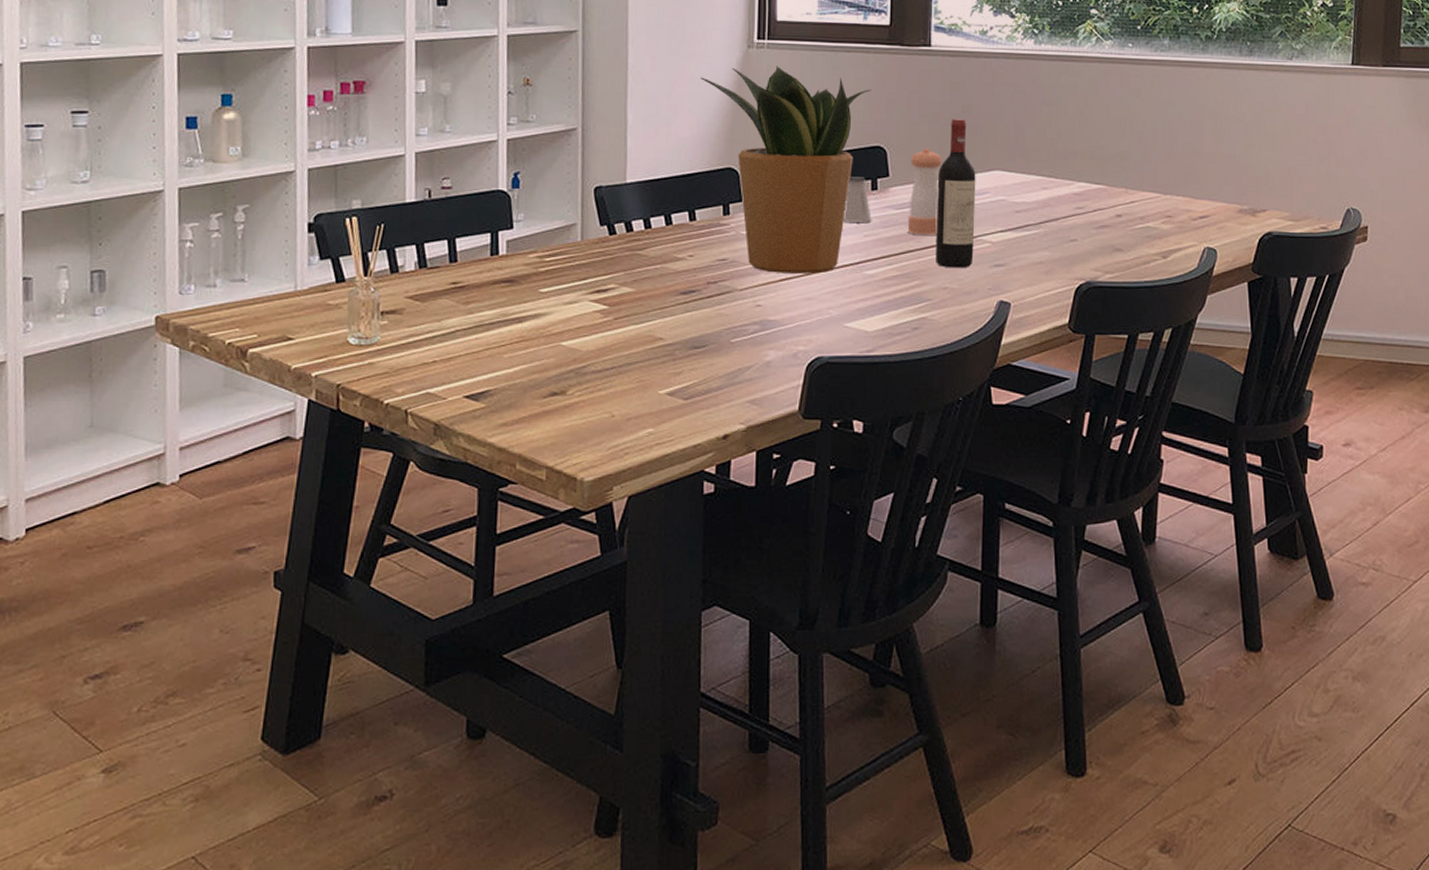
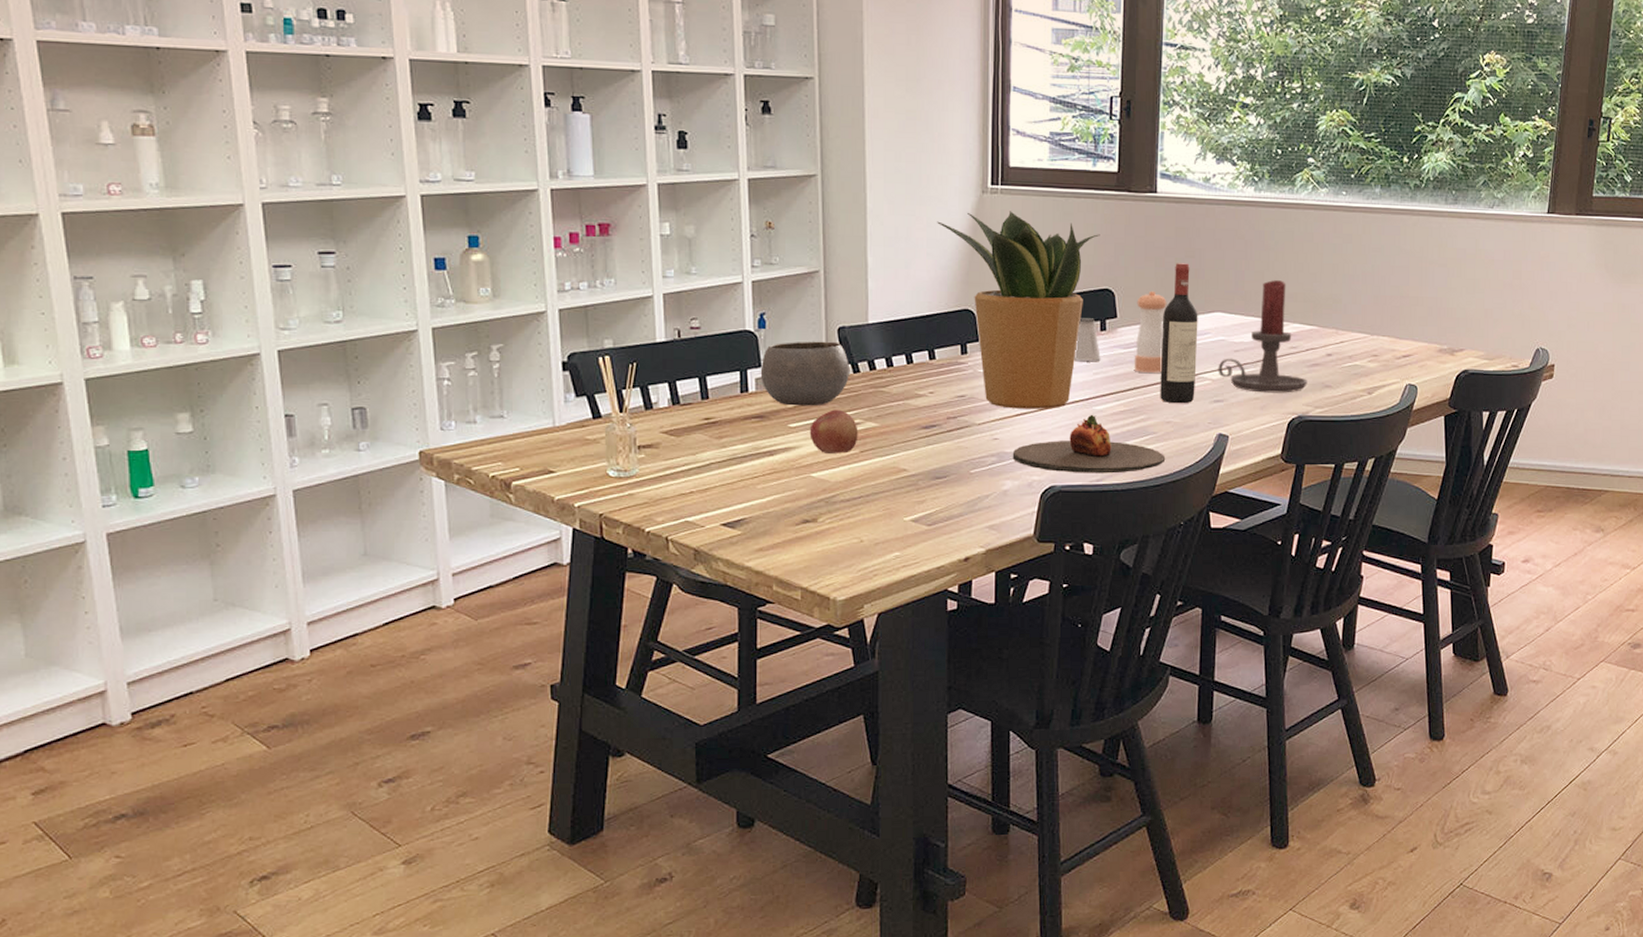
bowl: none [512,201,605,270] -> present [760,341,849,406]
apple: none [561,273,613,321] -> present [809,409,858,453]
plate: none [776,279,942,344] -> present [1012,414,1166,474]
candle holder: none [998,136,1096,257] -> present [1218,280,1307,393]

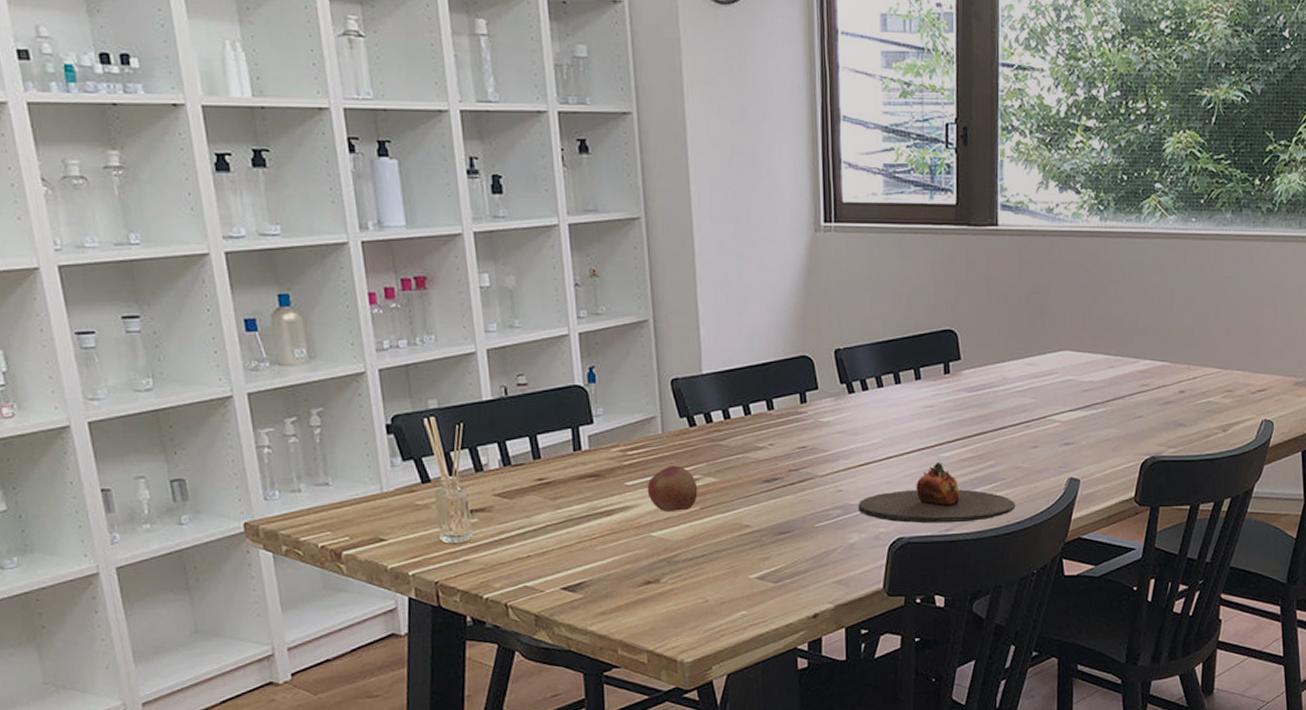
bowl: present [760,341,849,406] -> none [592,394,685,463]
potted plant: present [937,211,1100,409] -> none [769,250,940,459]
saltshaker: present [1074,318,1101,361] -> none [917,361,945,406]
pepper shaker: present [1134,290,1167,373] -> none [980,330,1012,416]
wine bottle: present [1160,263,1198,404] -> none [1007,300,1046,448]
candle holder: present [1218,280,1307,393] -> none [1067,315,1160,434]

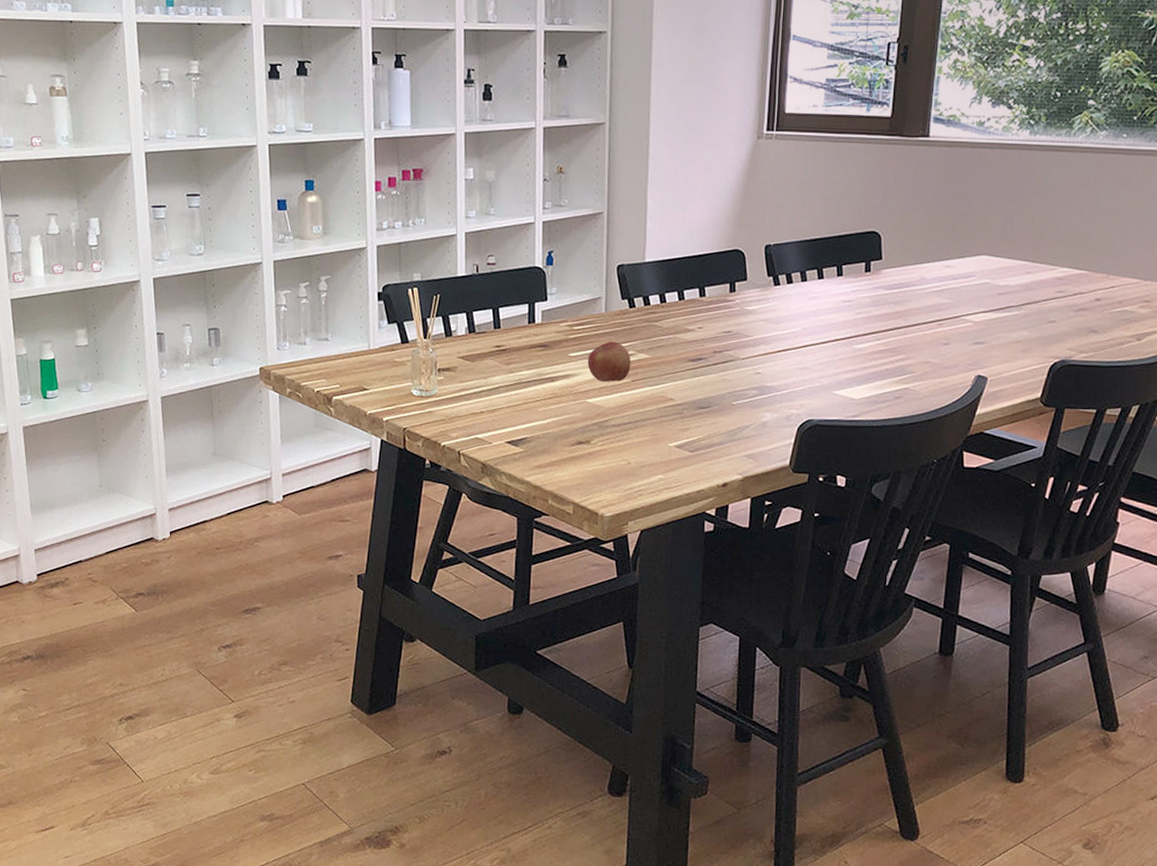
plate: present [858,461,1016,524] -> none [773,352,923,410]

